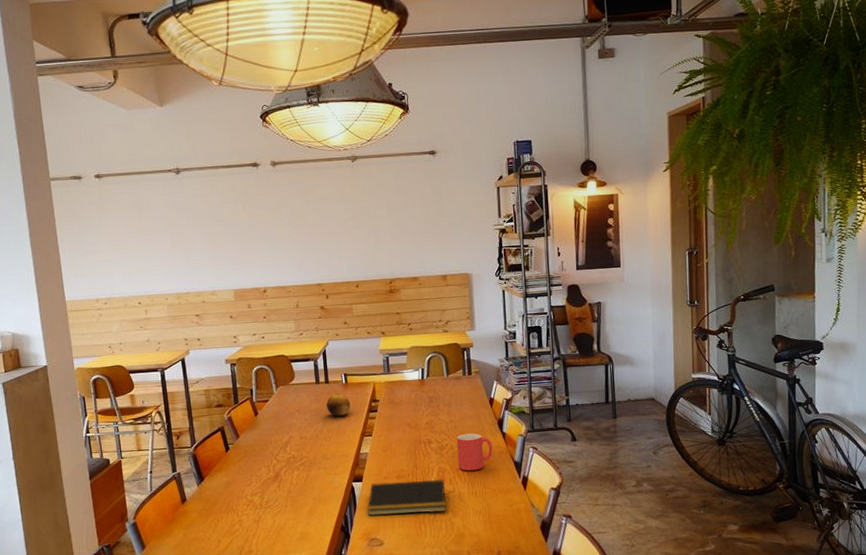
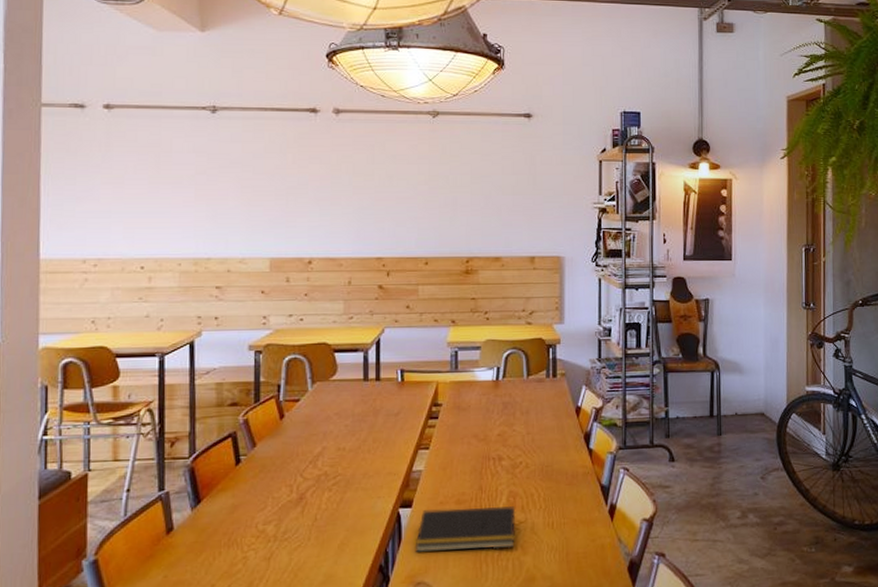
fruit: present [326,393,351,417] -> none [374,394,406,424]
mug: present [456,433,493,471] -> none [533,449,576,496]

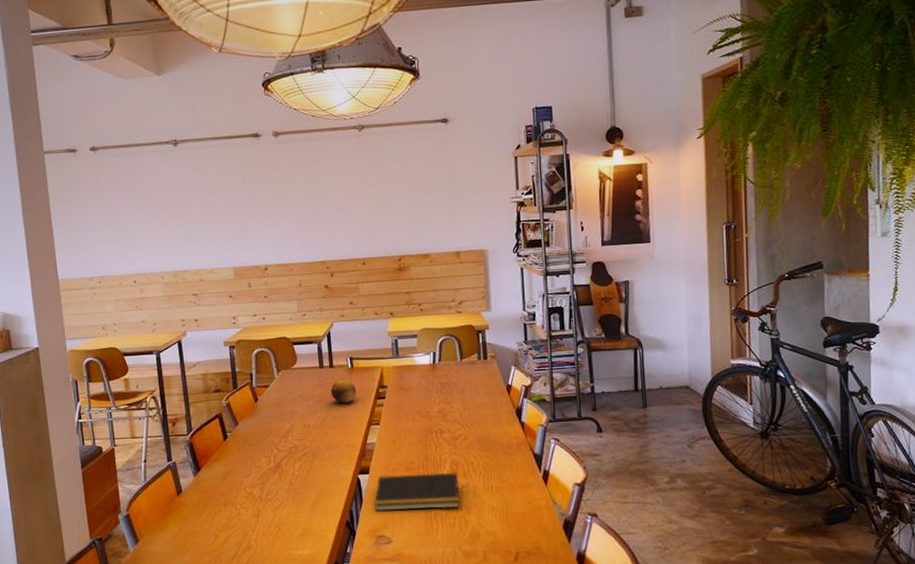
fruit: none [374,394,406,424] -> present [330,378,357,404]

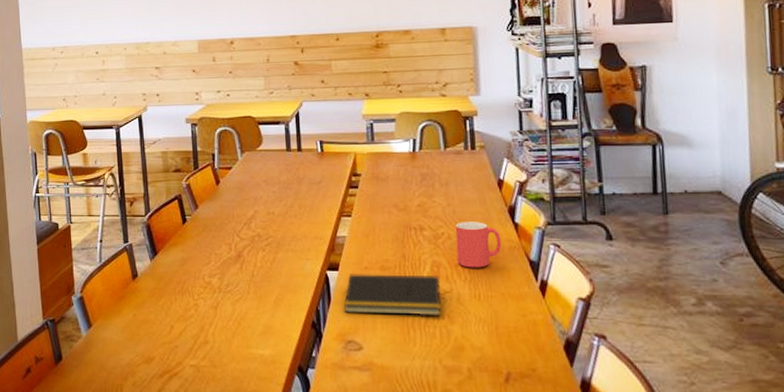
fruit: present [330,378,357,404] -> none [298,163,327,191]
mug: none [470,423,511,464] -> present [455,222,502,268]

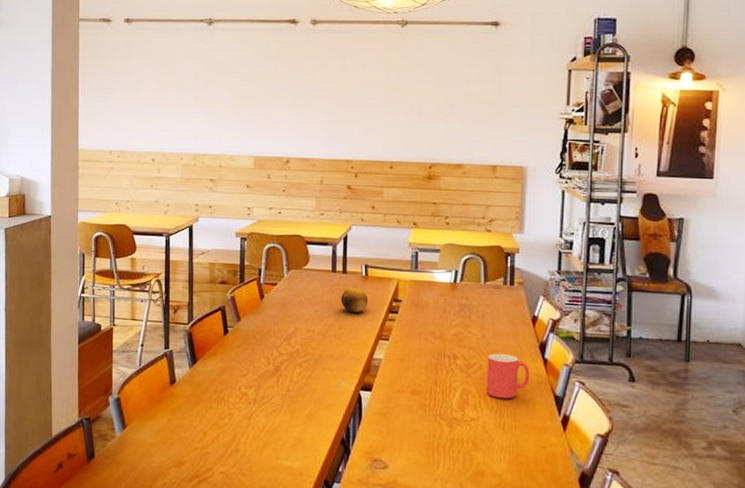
fruit: none [298,163,327,191] -> present [340,286,369,313]
notepad: present [344,274,441,316] -> none [374,395,469,442]

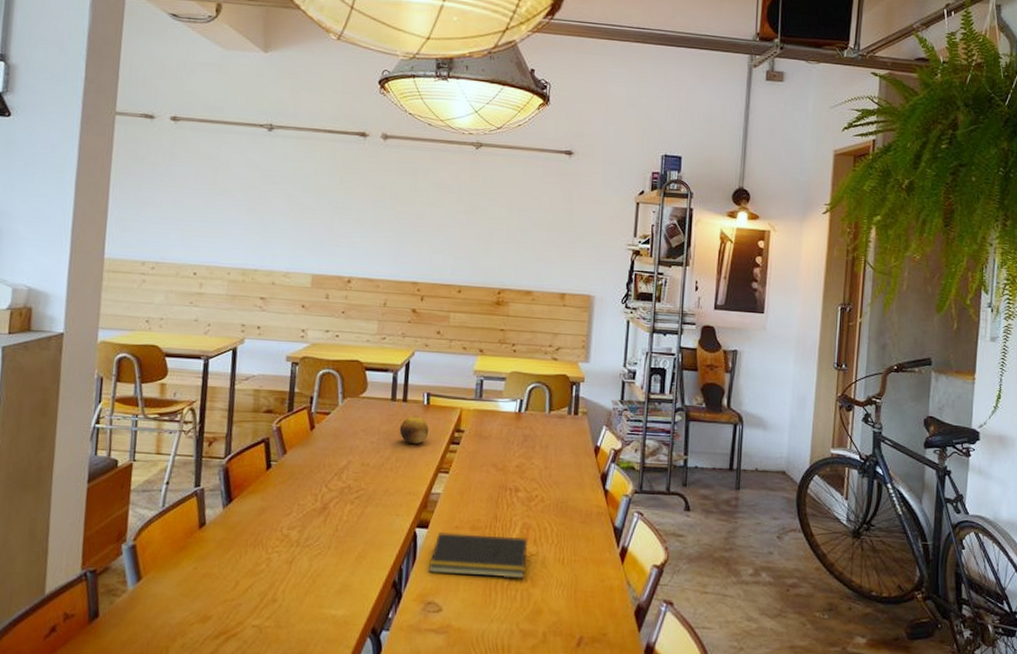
notepad: none [374,395,469,442] -> present [429,532,529,579]
mug: present [486,354,530,399] -> none [547,485,591,532]

